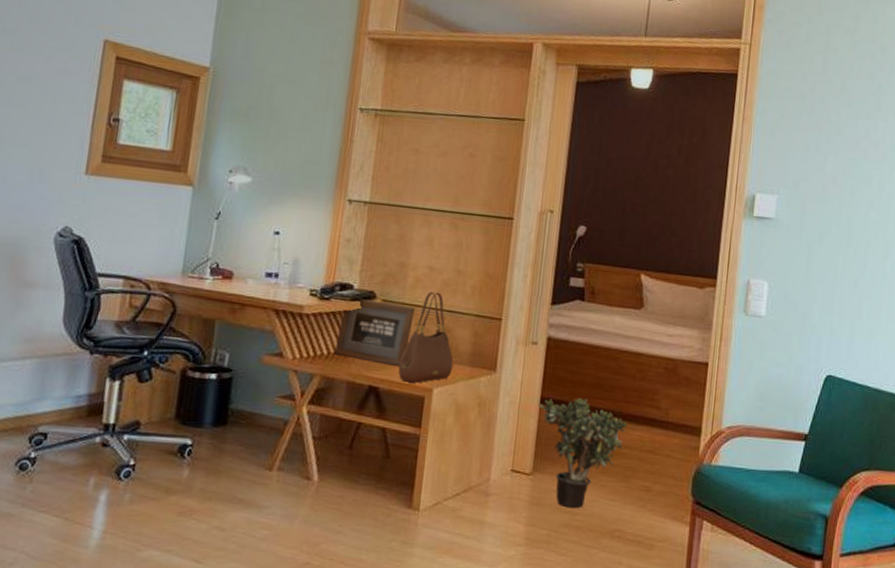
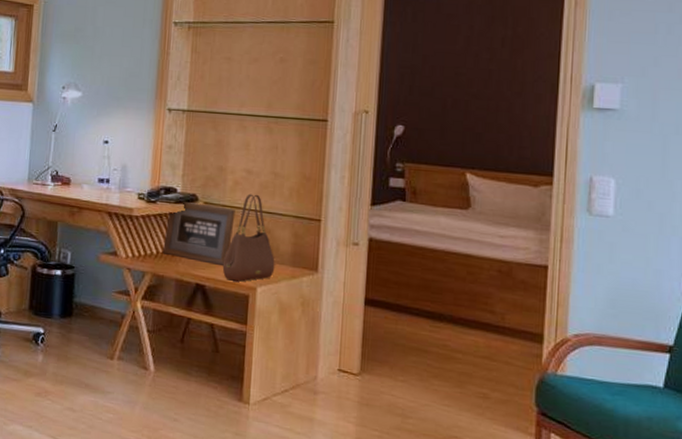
potted plant: present [539,397,627,508] -> none [363,299,459,411]

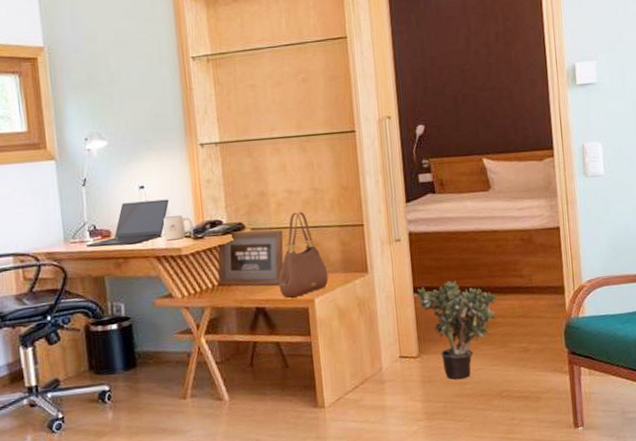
laptop: none [47,154,130,196] -> present [87,199,170,247]
mug: none [119,174,148,200] -> present [162,214,193,241]
potted plant: none [363,299,459,411] -> present [413,280,497,380]

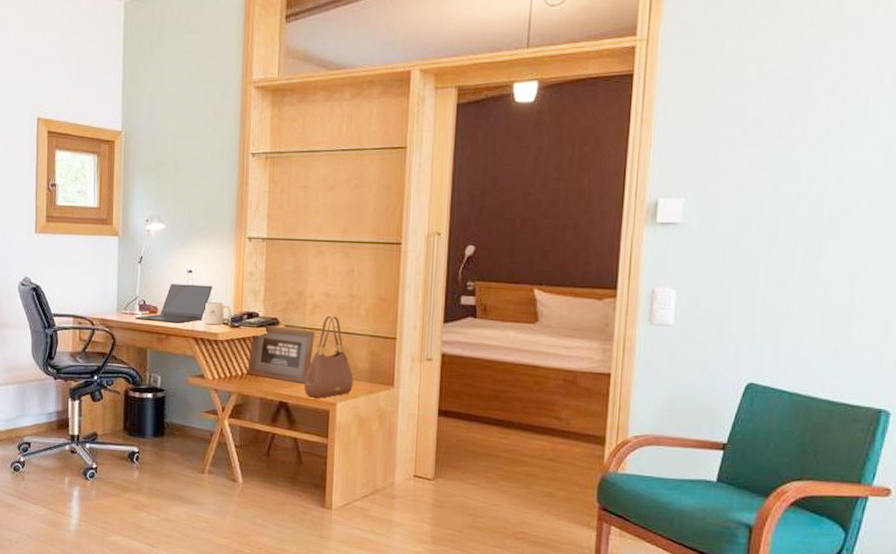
potted plant: present [413,280,497,380] -> none [437,409,527,511]

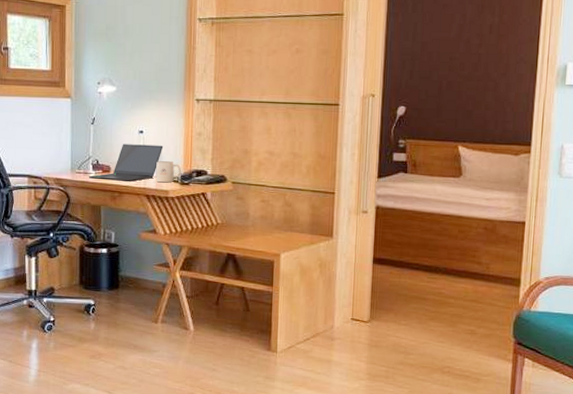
picture frame: present [247,326,315,385] -> none [197,183,260,238]
handbag: present [304,316,354,398] -> none [250,172,296,250]

